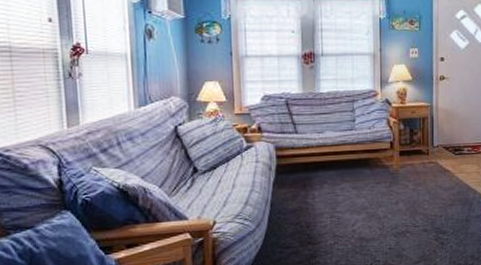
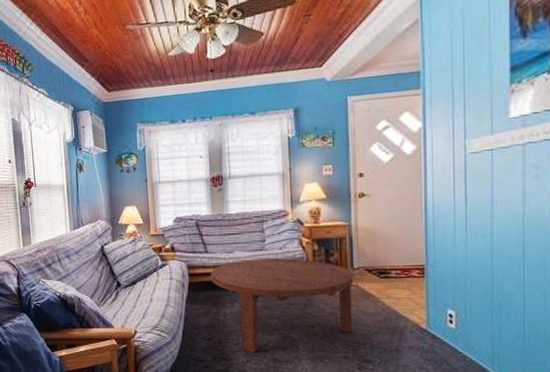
coffee table: none [299,137,434,235] -> present [210,258,354,354]

